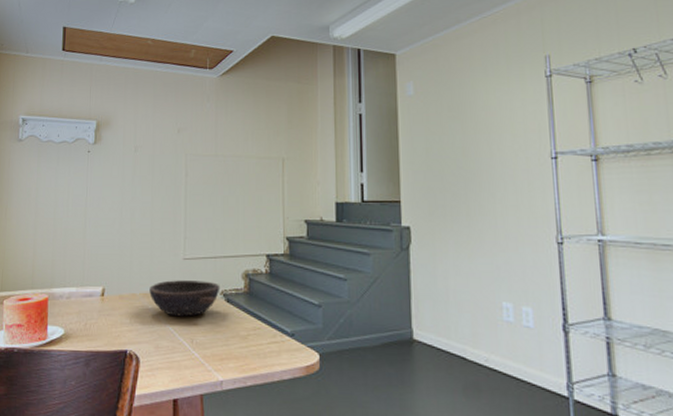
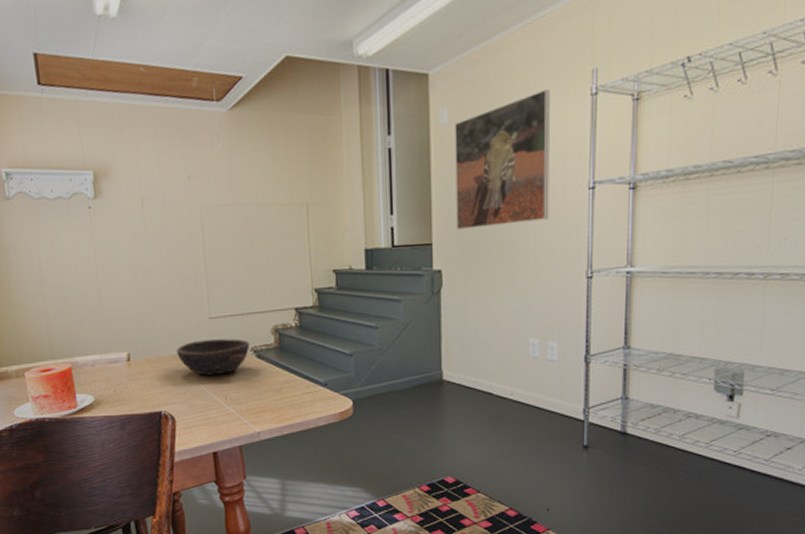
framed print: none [420,71,514,190] -> present [455,89,550,231]

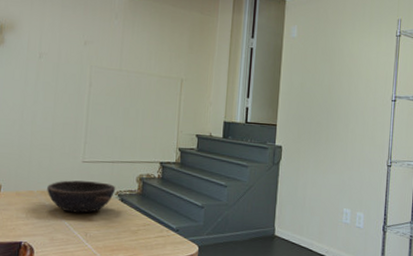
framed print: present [455,89,550,231] -> none [296,27,369,119]

